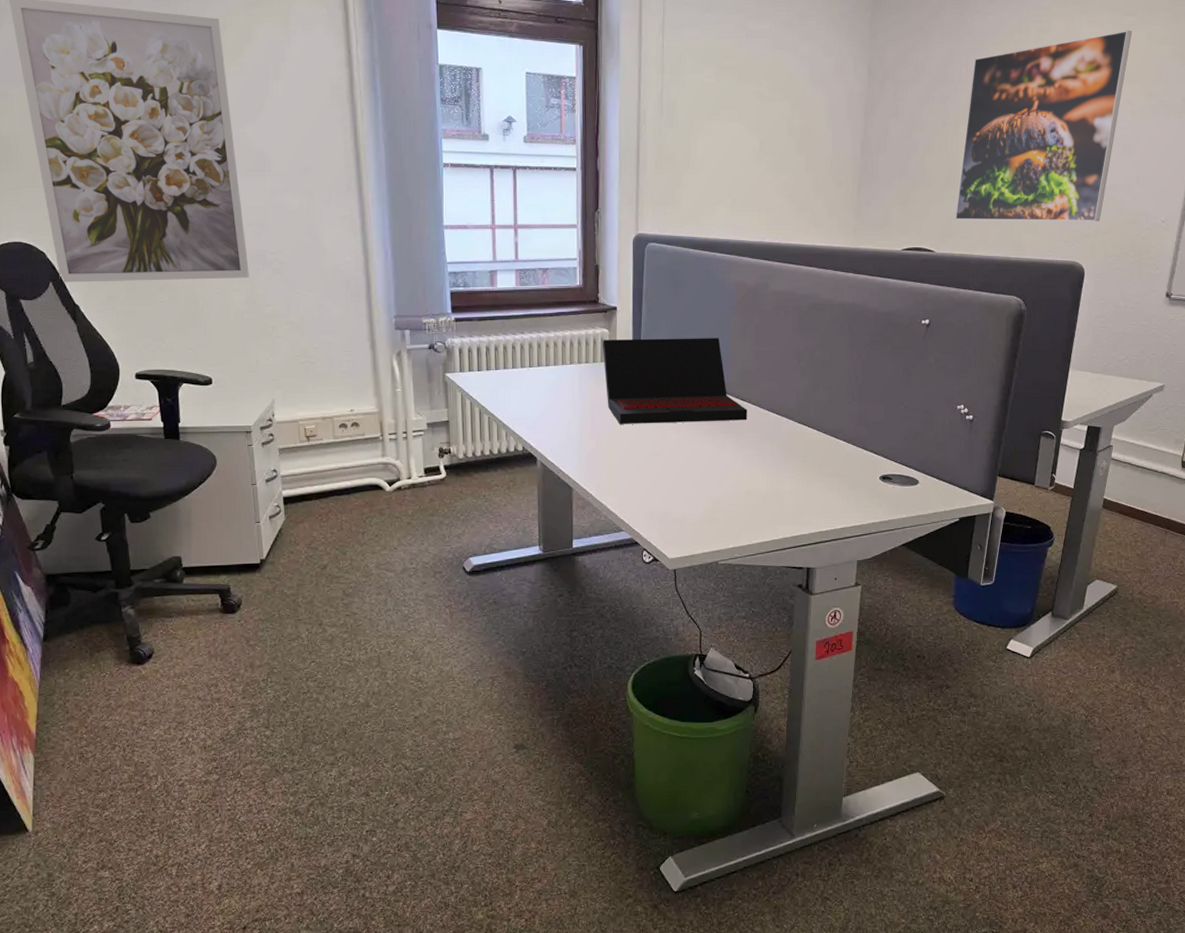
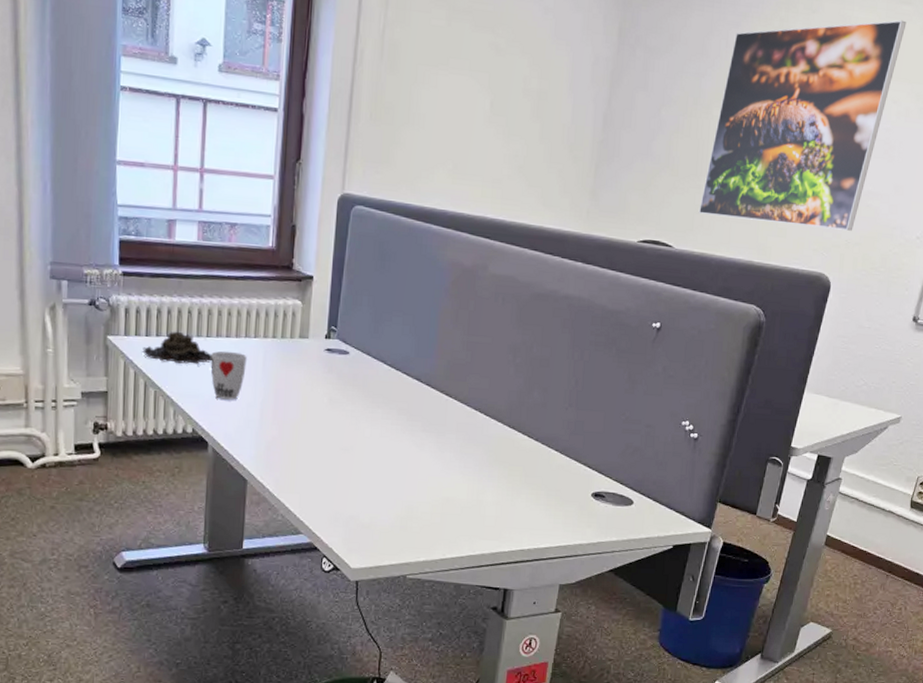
succulent plant: none [475,364,535,392] -> present [141,331,212,365]
cup: none [534,377,565,420] -> present [210,350,247,400]
laptop: present [602,338,748,424] -> none [292,313,453,419]

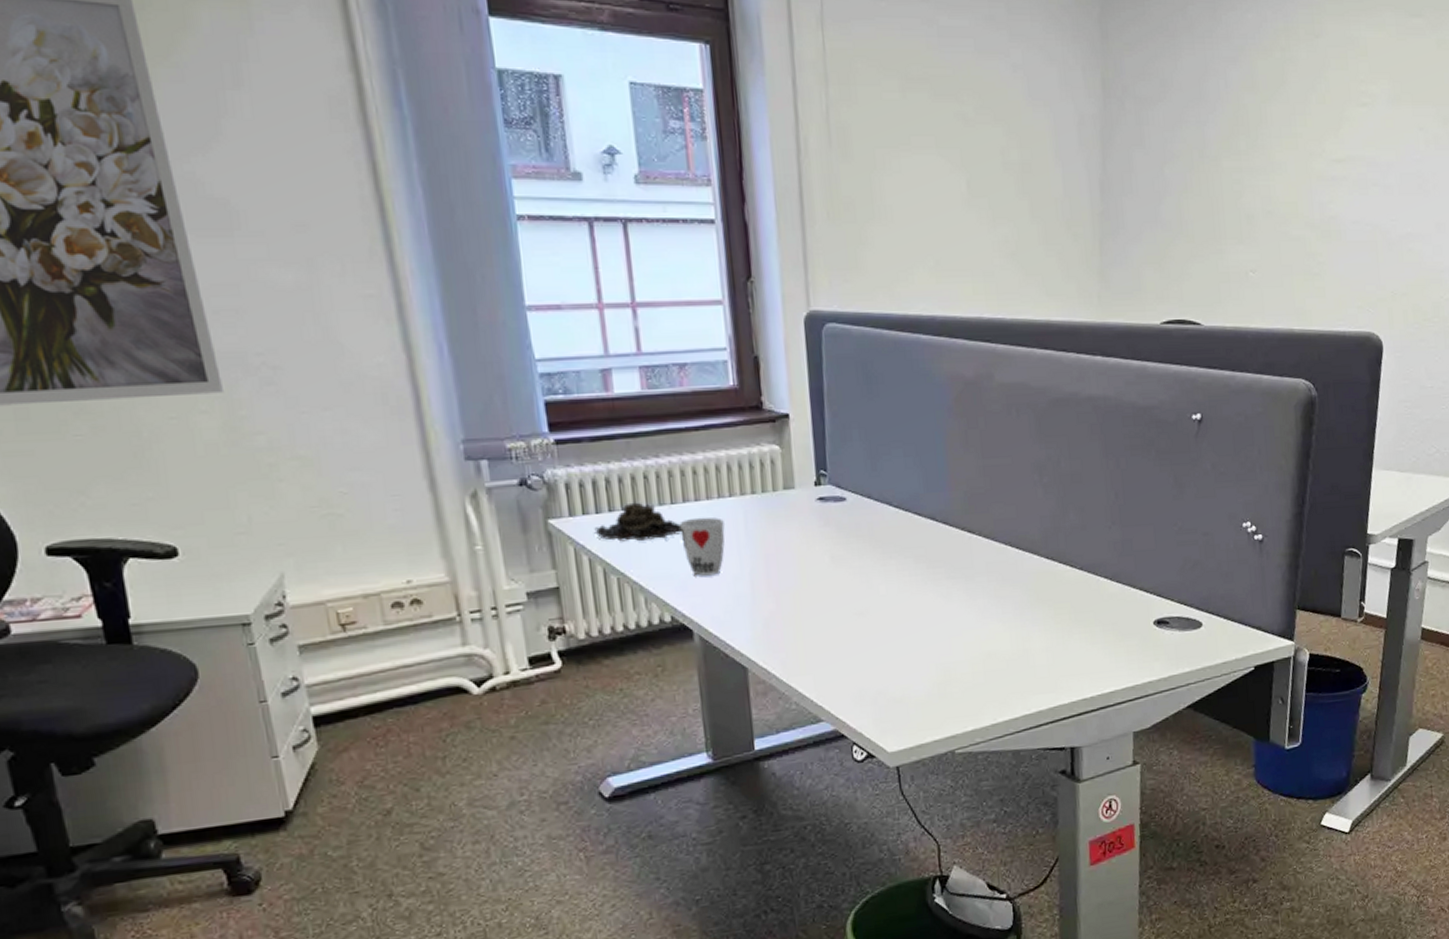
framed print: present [698,20,907,231] -> none [1223,35,1420,283]

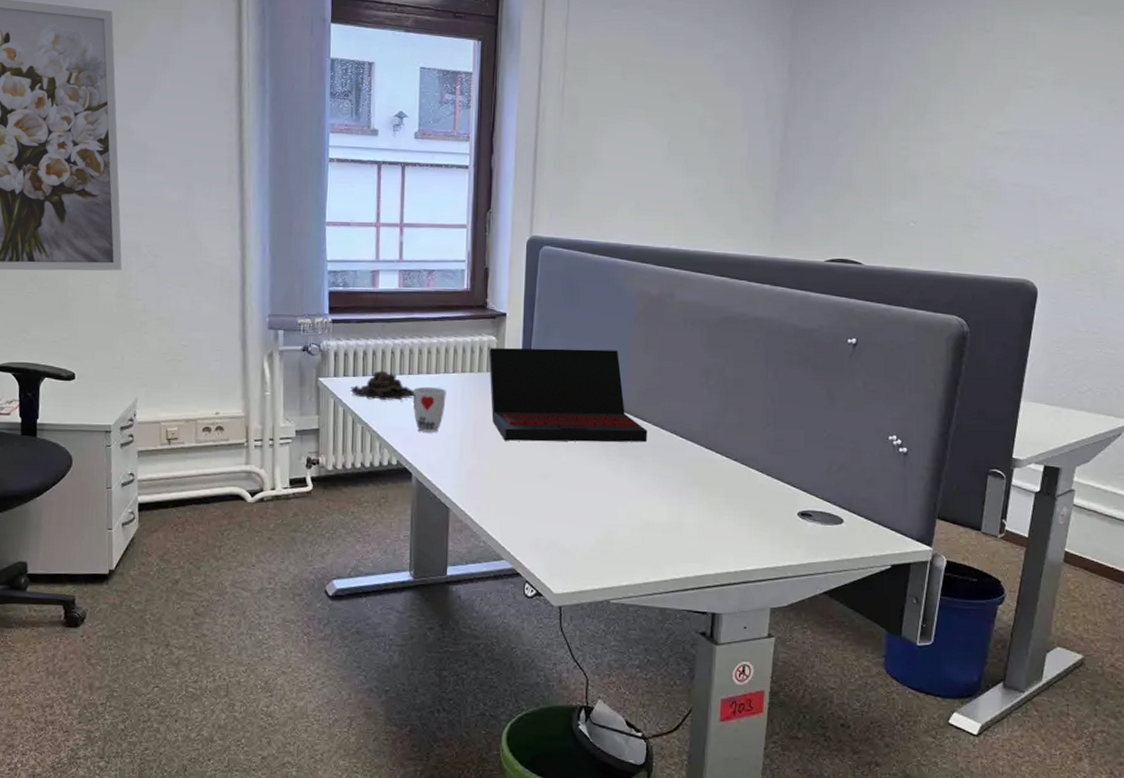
laptop: none [772,450,979,576] -> present [488,348,647,442]

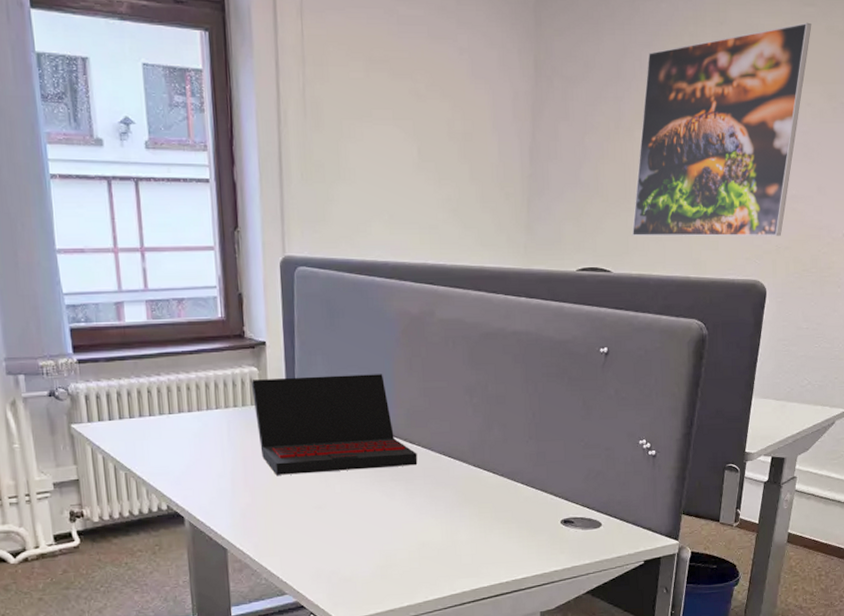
succulent plant: present [349,370,414,400] -> none [106,412,178,444]
cup: present [412,386,446,432] -> none [175,425,212,474]
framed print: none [886,30,1089,236] -> present [632,22,812,237]

